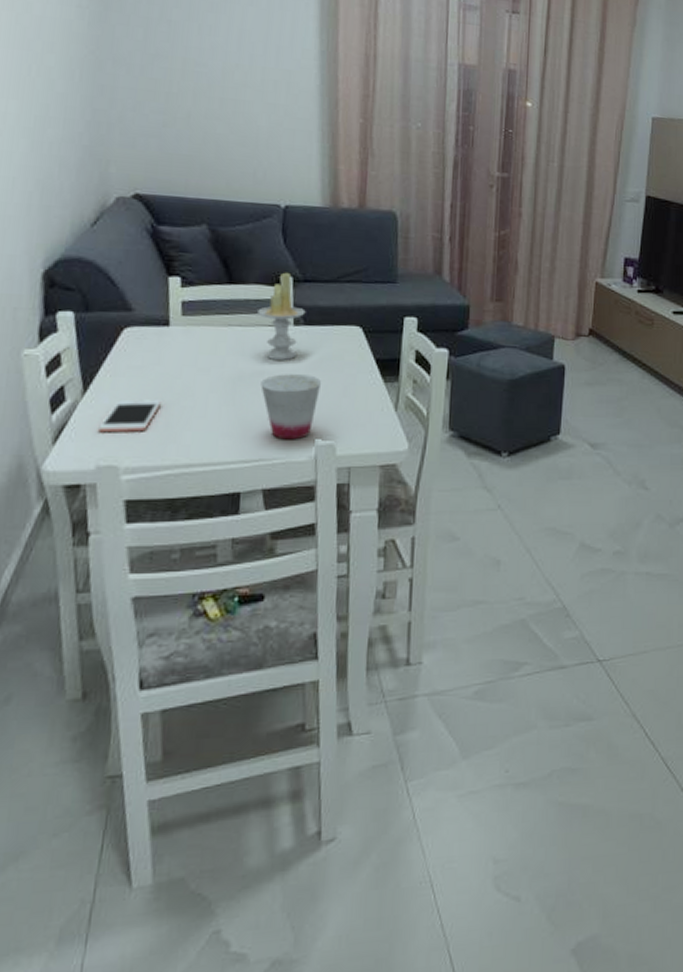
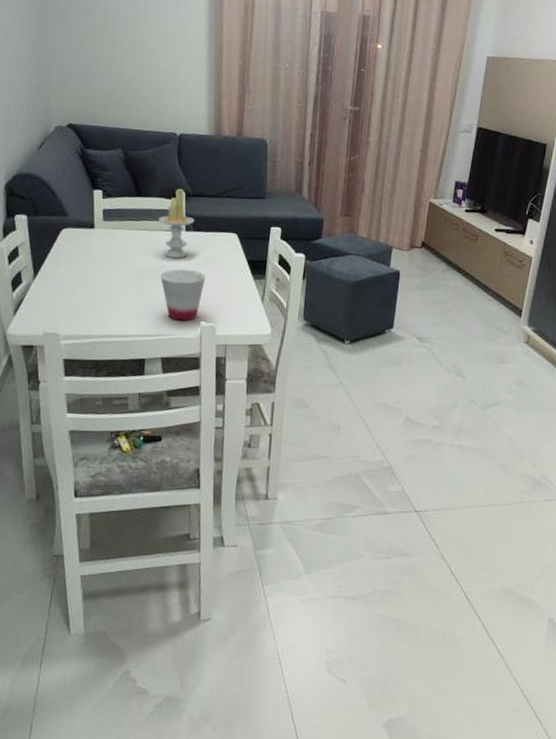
cell phone: present [98,399,163,433] -> none [45,284,89,309]

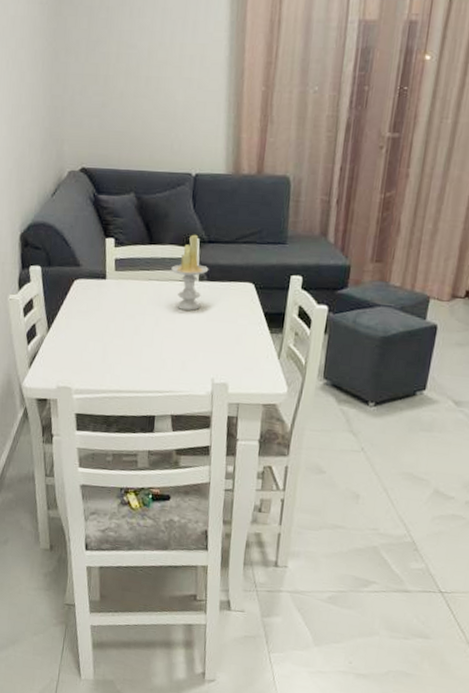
cup: present [160,269,206,321] -> none [172,322,220,378]

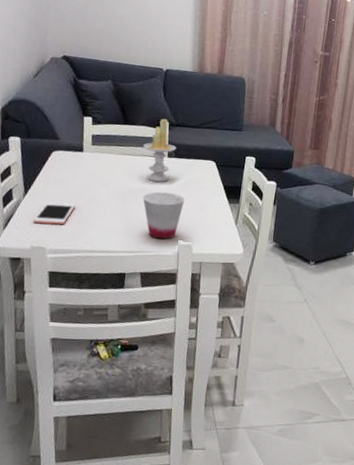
cell phone: none [58,337,101,363] -> present [33,202,76,225]
cup: none [172,322,220,378] -> present [143,191,185,240]

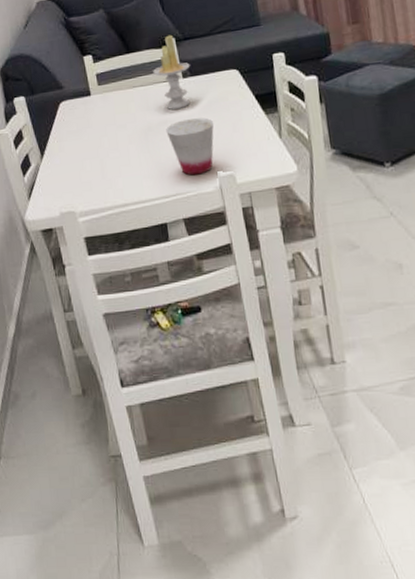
cell phone: present [33,202,76,225] -> none [56,155,97,187]

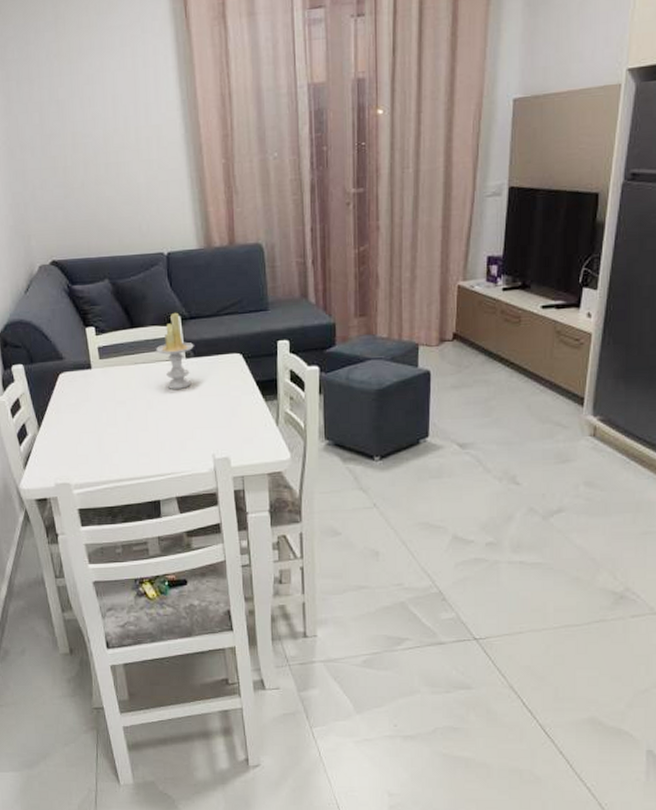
cup: present [166,117,214,176] -> none [165,400,214,456]

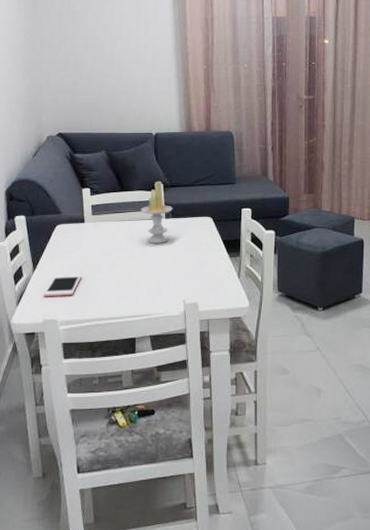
cell phone: none [53,429,95,458] -> present [44,274,83,297]

